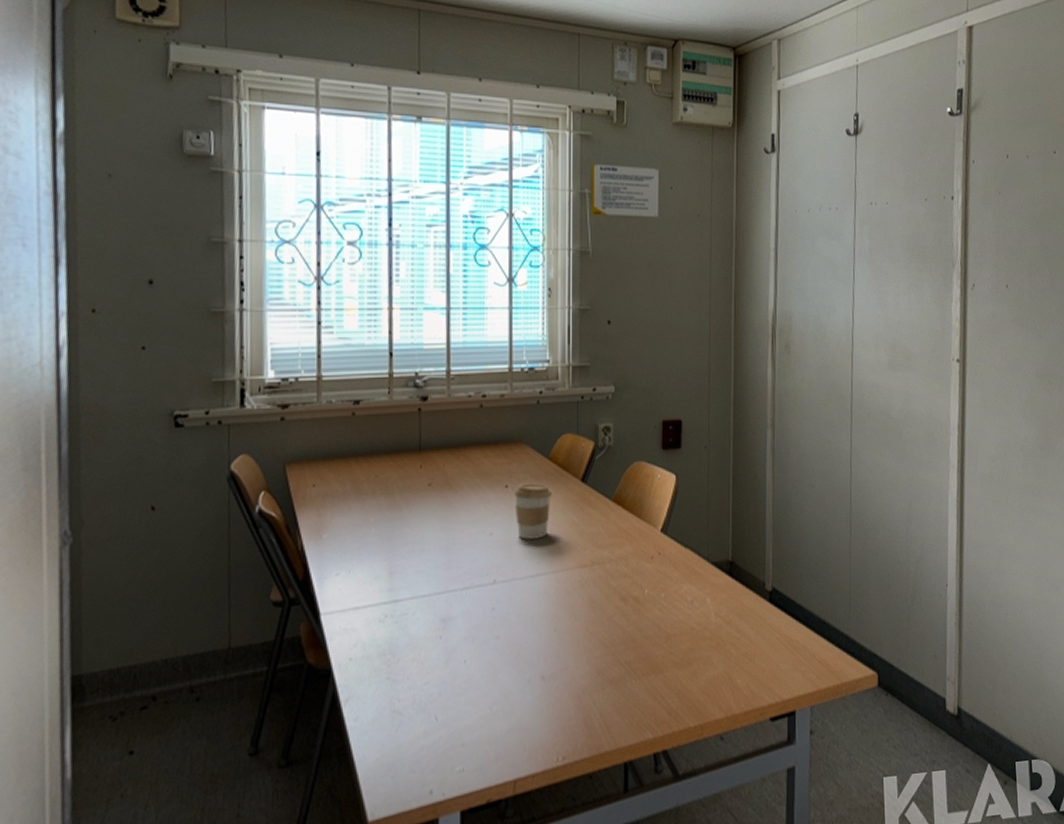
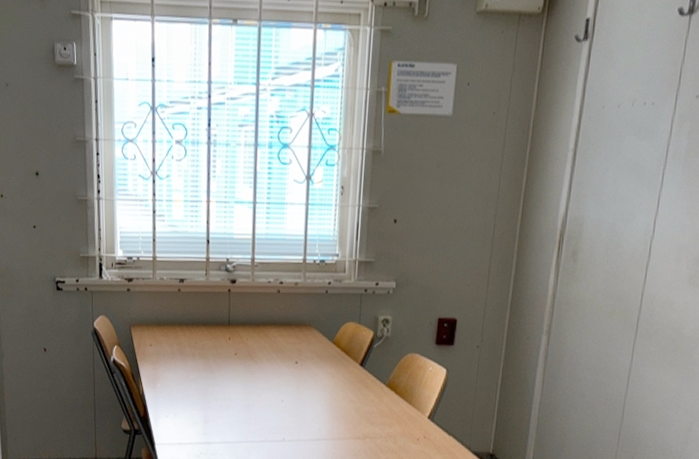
coffee cup: present [514,483,552,540] -> none [302,362,334,410]

